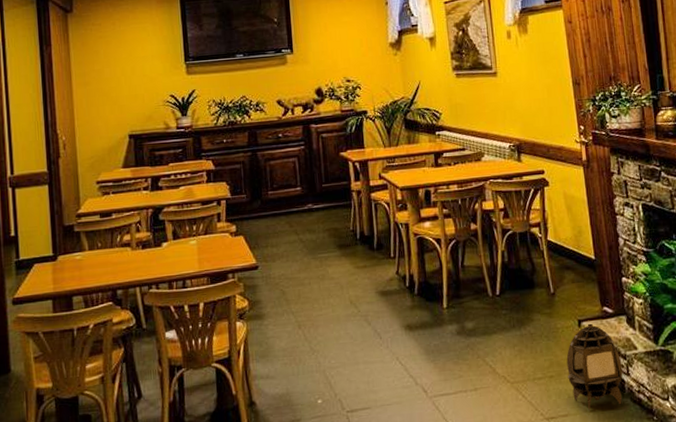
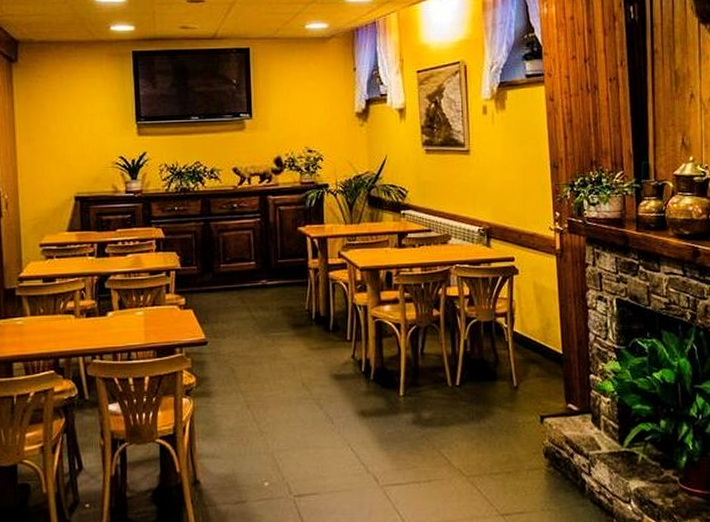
lantern: present [566,323,623,410] -> none [526,420,584,509]

